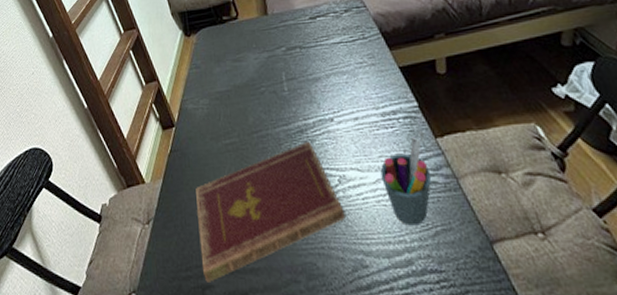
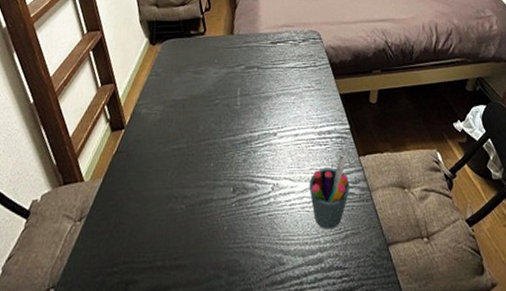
notebook: present [196,142,345,282] -> none [129,152,272,278]

